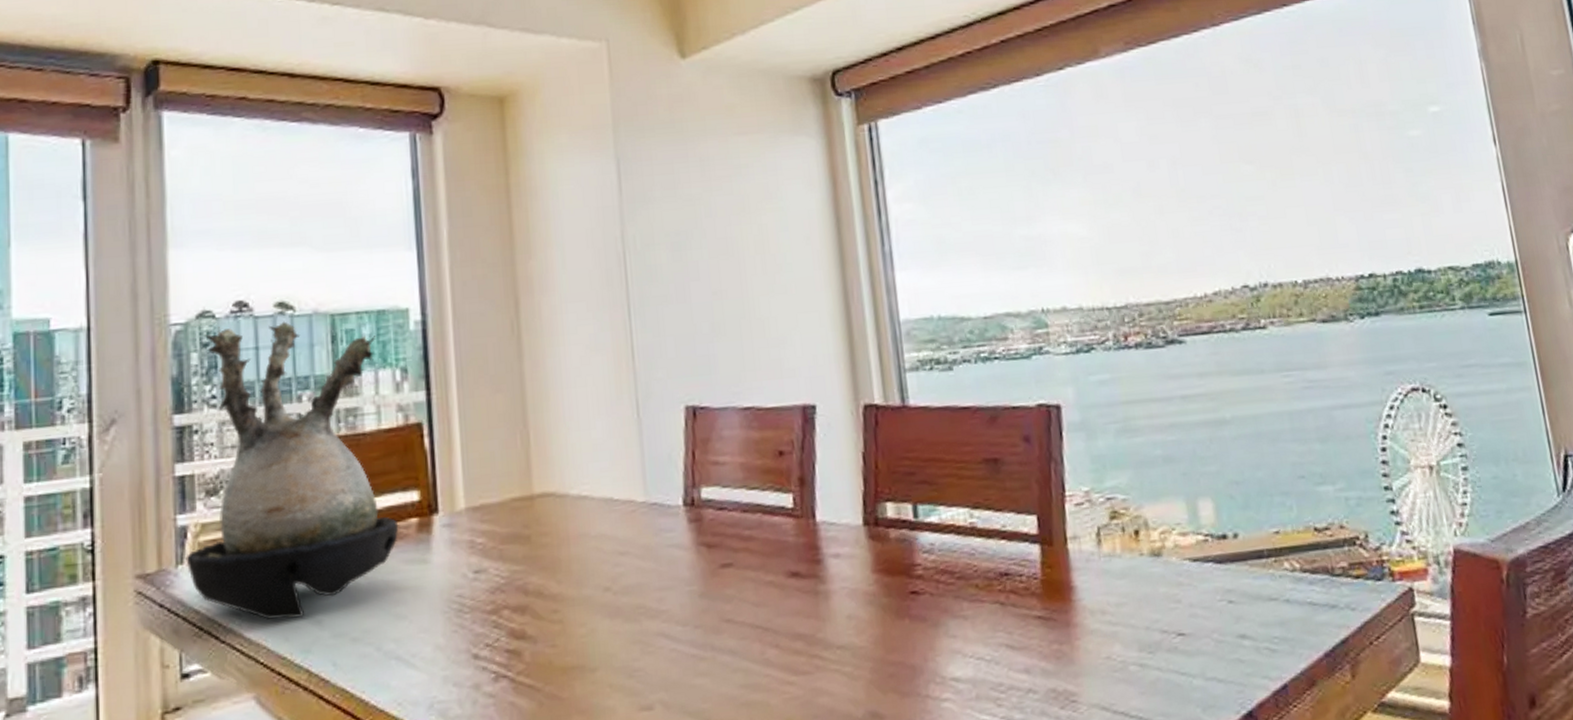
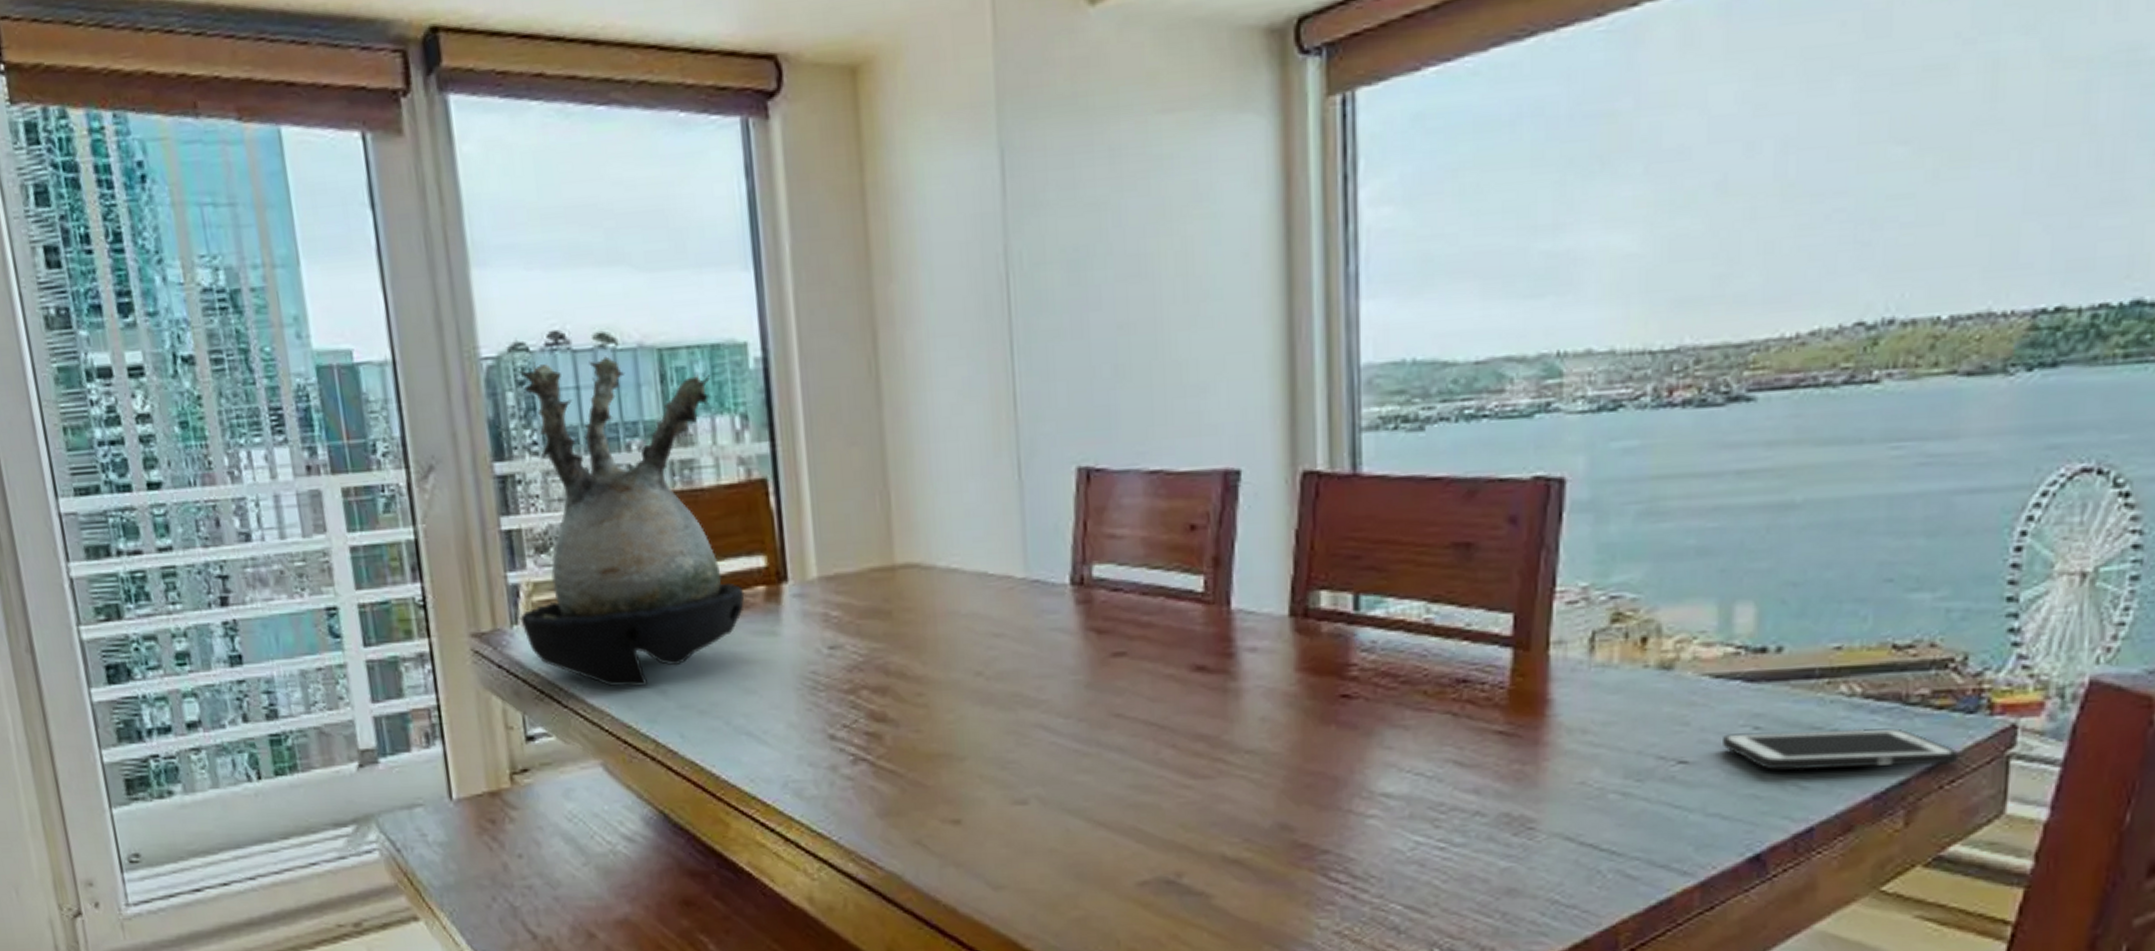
cell phone: none [1207,596,1379,637] -> present [1723,728,1959,771]

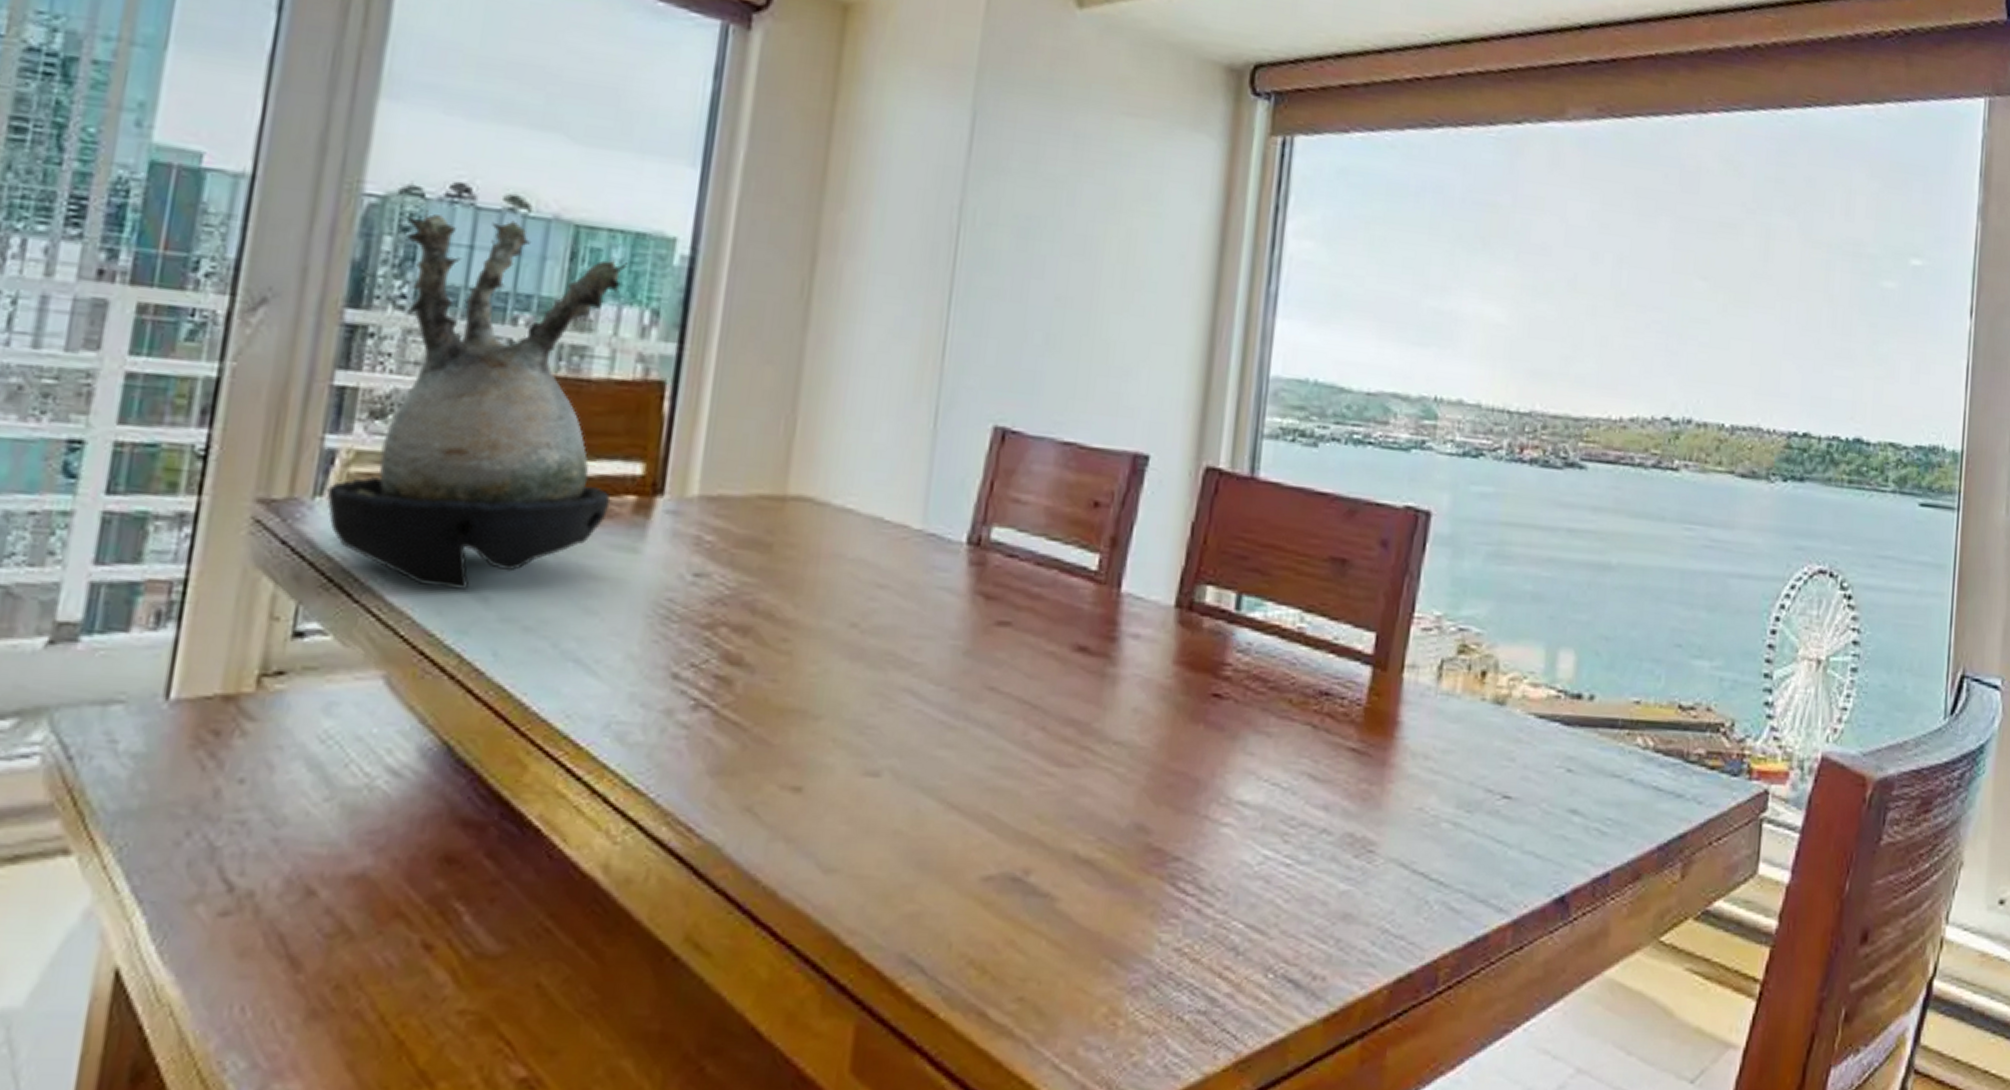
cell phone: present [1723,728,1959,771] -> none [1541,774,1725,822]

